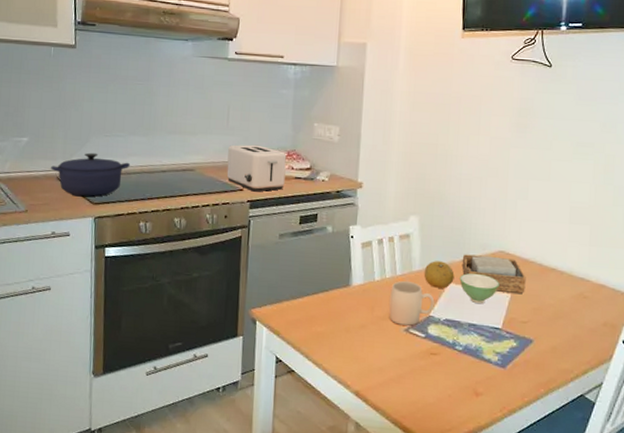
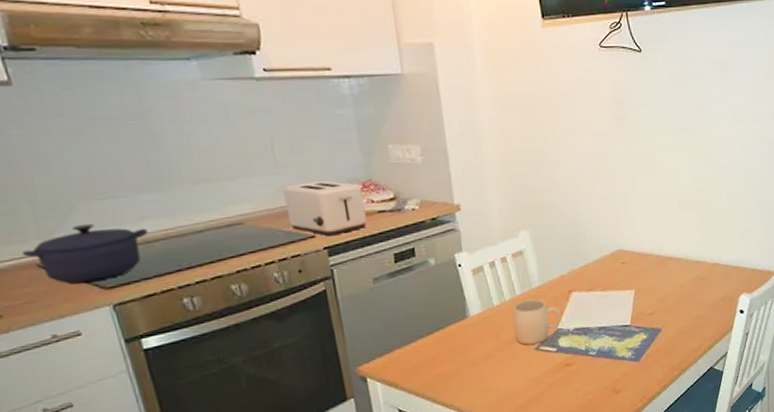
fruit: present [424,261,455,289] -> none [544,272,577,300]
bowl: present [459,273,500,304] -> none [582,276,622,307]
napkin holder: present [461,254,526,294] -> none [581,255,647,290]

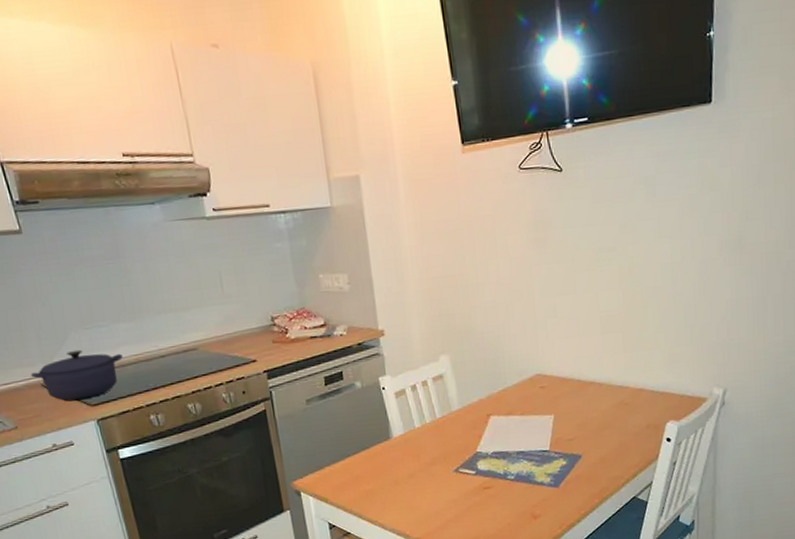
toaster: present [283,180,367,236] -> none [229,308,301,361]
mug: present [512,299,561,345] -> none [432,422,480,467]

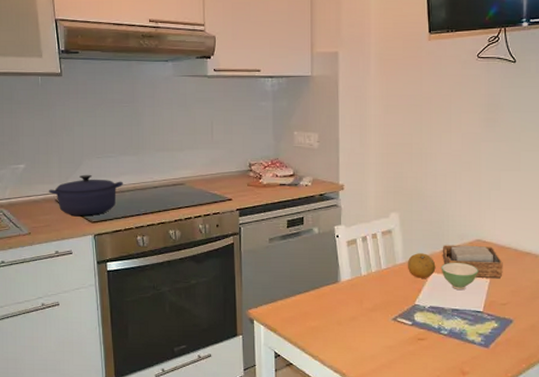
fruit: none [463,395,496,424] -> present [407,253,436,278]
napkin holder: none [500,380,567,415] -> present [442,245,503,278]
bowl: none [500,400,541,431] -> present [441,262,478,291]

